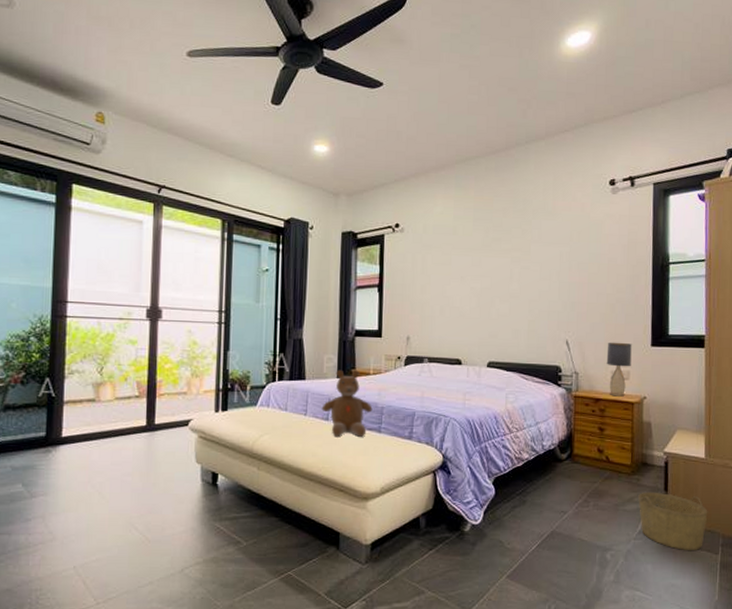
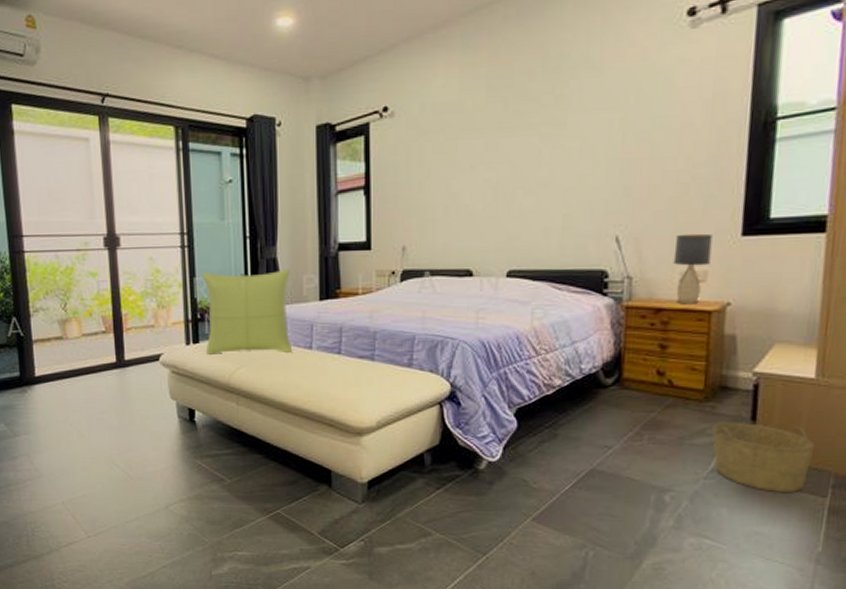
pillow: none [232,346,314,423] -> present [202,269,293,354]
stuffed bear: present [321,369,373,437] -> none [303,290,363,366]

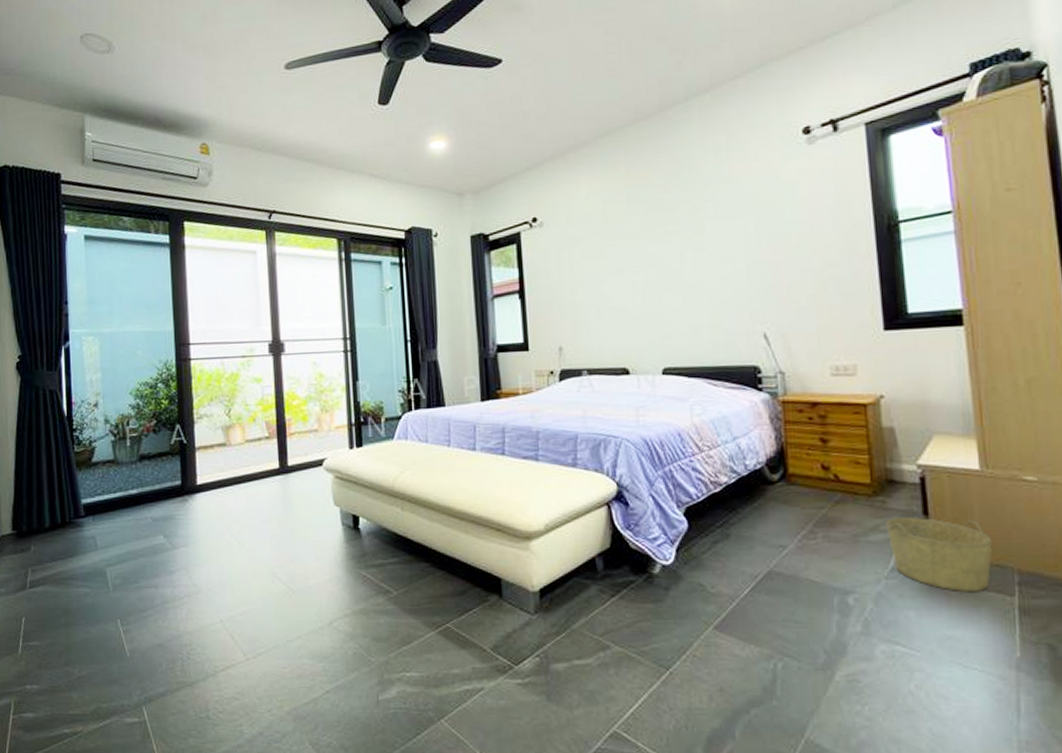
pillow: present [202,269,293,354] -> none [365,371,457,458]
table lamp: present [673,233,713,305] -> none [821,329,858,398]

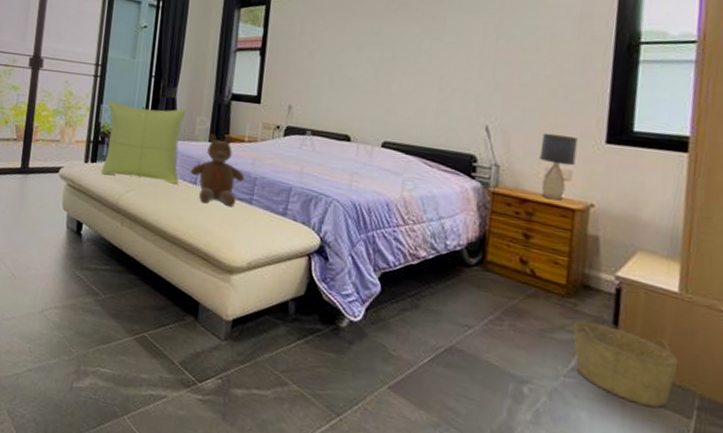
pillow: none [365,371,457,458] -> present [100,100,186,184]
stuffed bear: none [466,391,526,468] -> present [190,133,245,207]
table lamp: none [821,329,858,398] -> present [539,133,578,201]

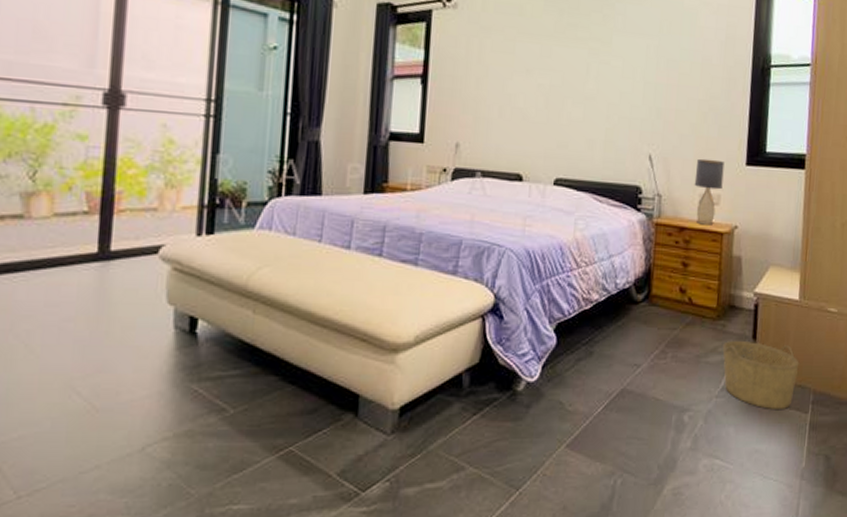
pillow: present [100,100,186,184] -> none [221,148,334,252]
stuffed bear: present [190,133,245,207] -> none [341,183,409,271]

